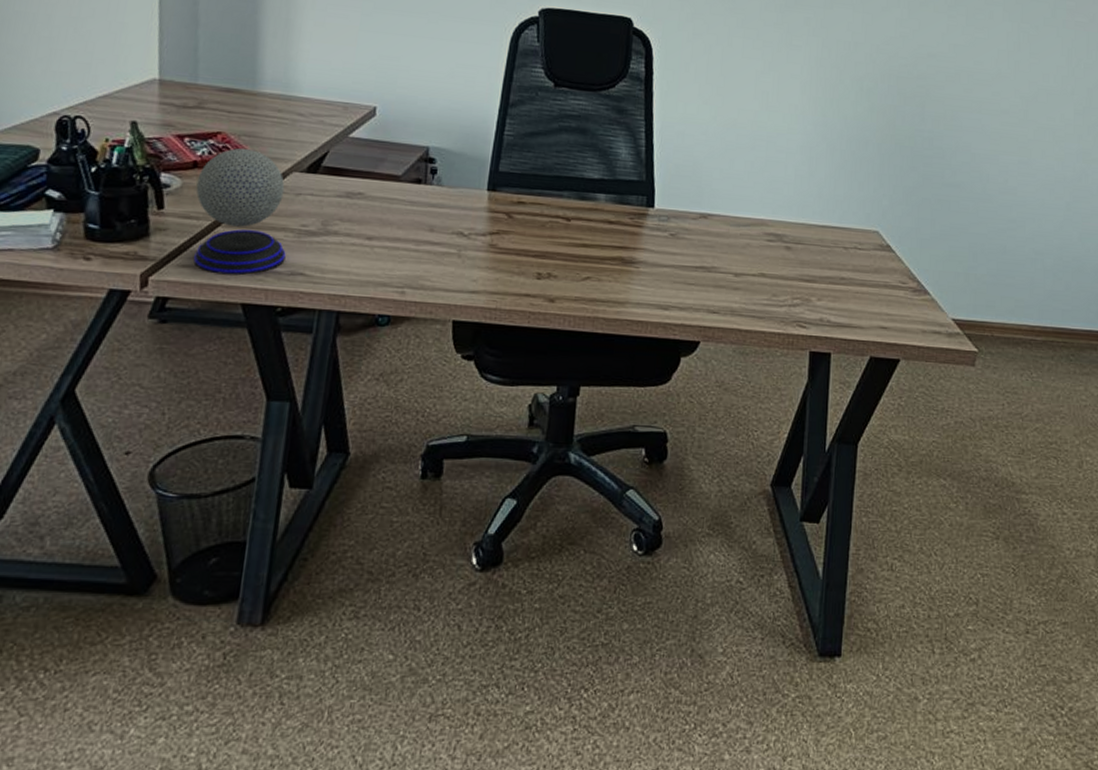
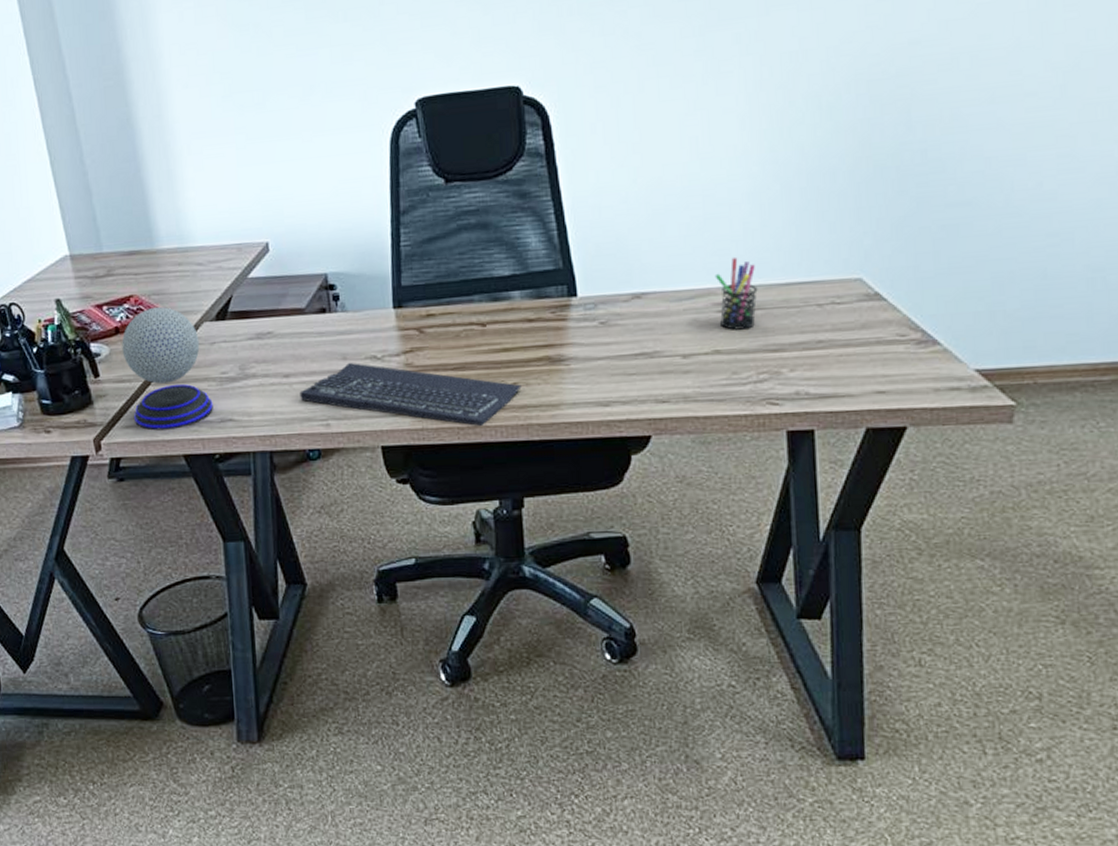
keyboard: none [379,235,594,314] -> present [299,363,522,427]
pen holder: none [768,196,800,259] -> present [715,256,758,330]

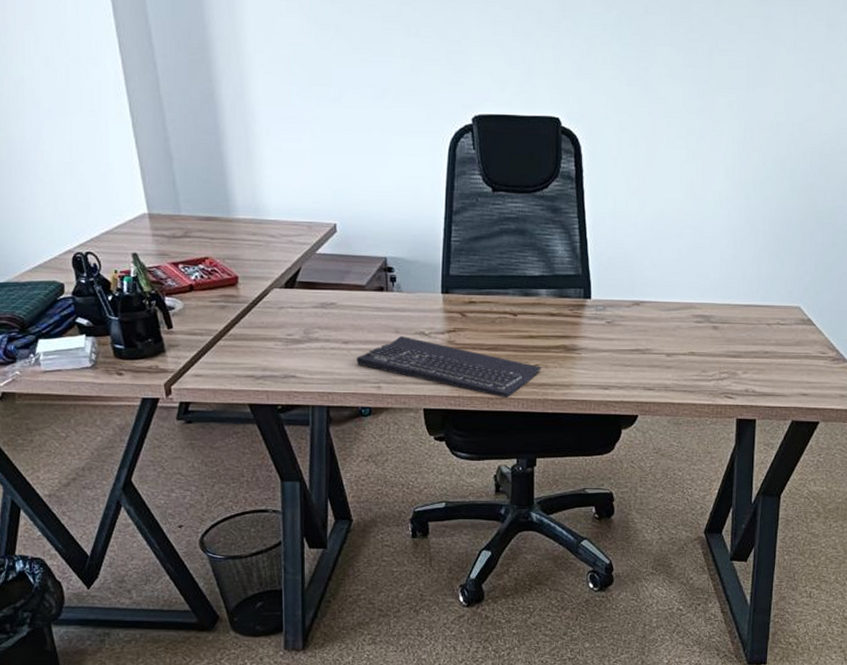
speaker: present [122,306,213,431] -> none [195,270,278,381]
pen holder: present [715,256,758,330] -> none [696,280,726,338]

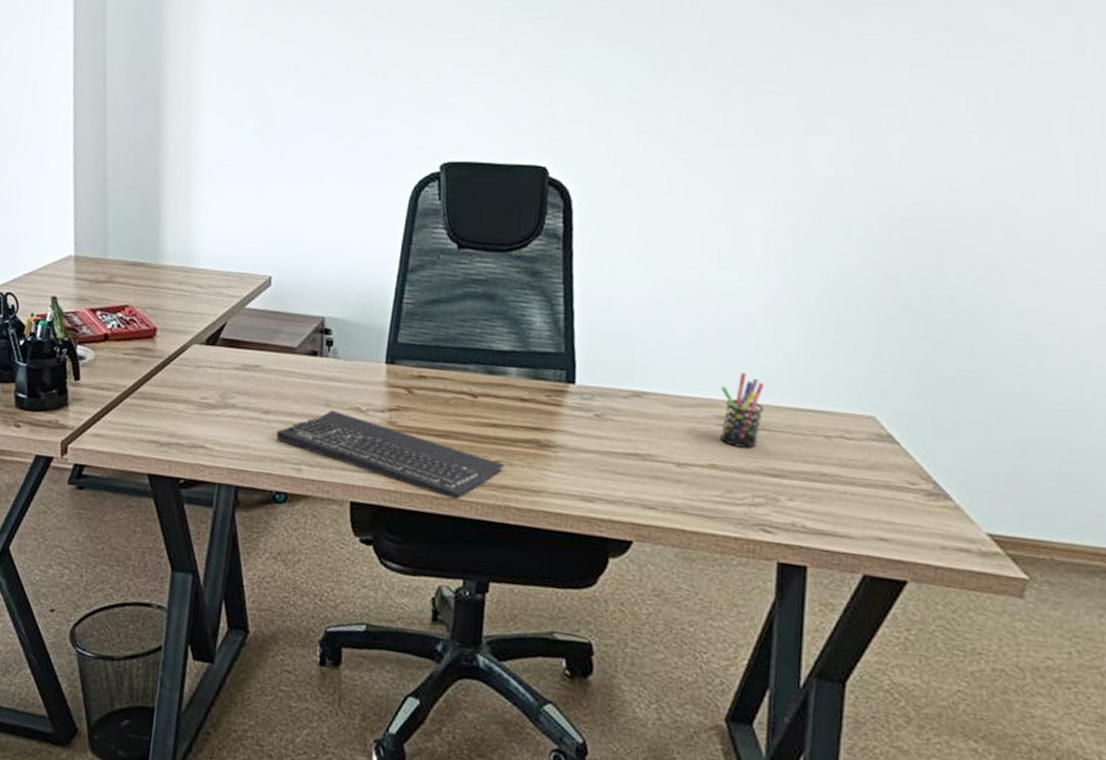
pen holder: none [696,280,726,338] -> present [720,371,764,449]

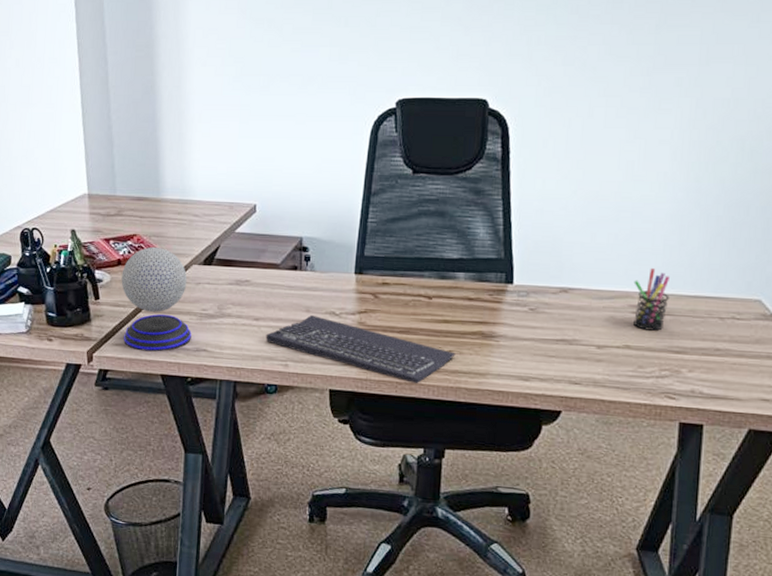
speaker: none [106,321,188,447] -> present [121,246,192,352]

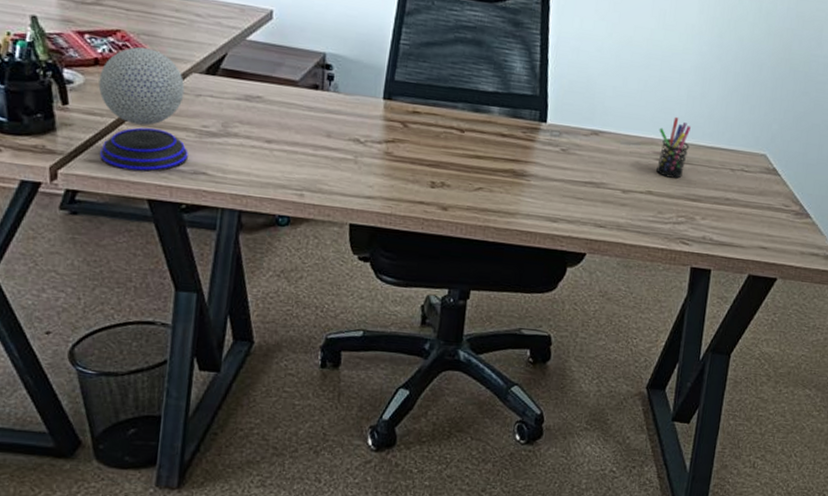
keyboard: present [265,315,456,384] -> none [278,141,486,222]

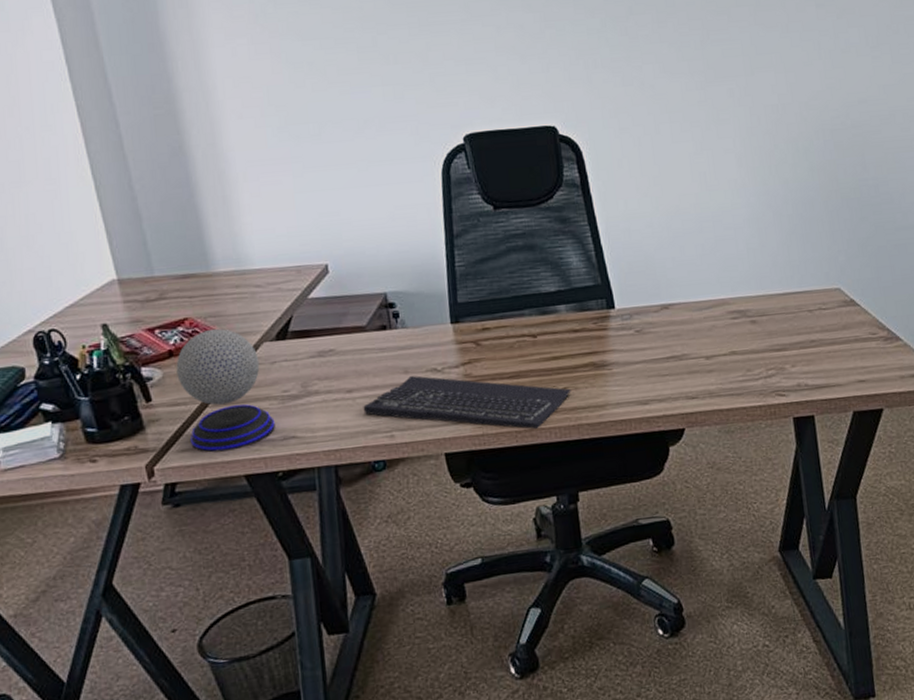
keyboard: none [278,141,486,222] -> present [363,375,571,430]
pen holder: present [656,116,691,179] -> none [727,272,762,334]

